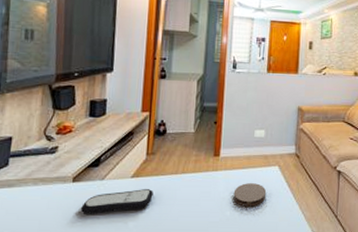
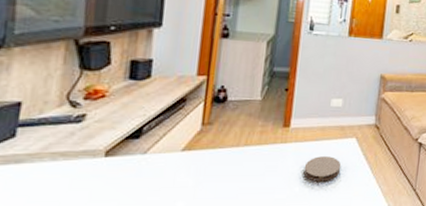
remote control: present [81,189,153,214] -> none [115,164,209,194]

